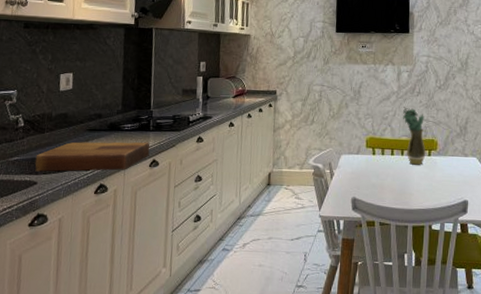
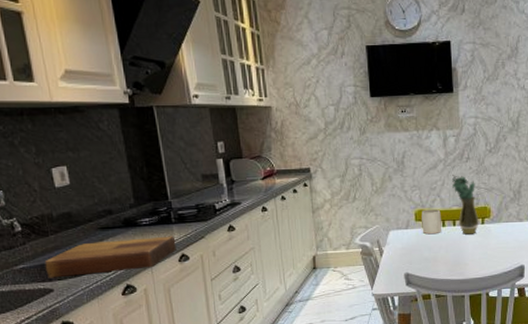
mug: none [372,137,391,162] -> present [422,209,441,235]

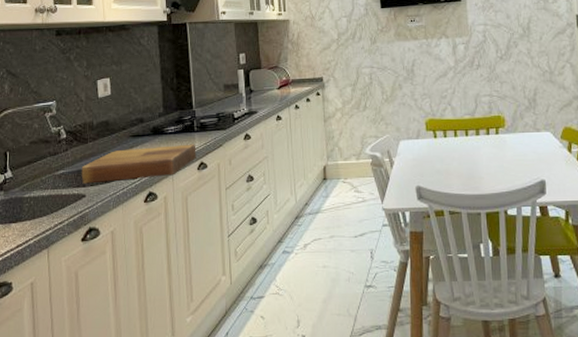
mug: present [422,209,441,235] -> none [432,118,453,145]
vase: present [452,175,479,235] -> none [463,83,493,145]

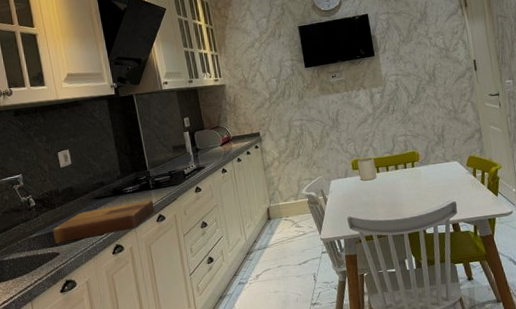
mug: none [432,118,453,145] -> present [357,157,377,181]

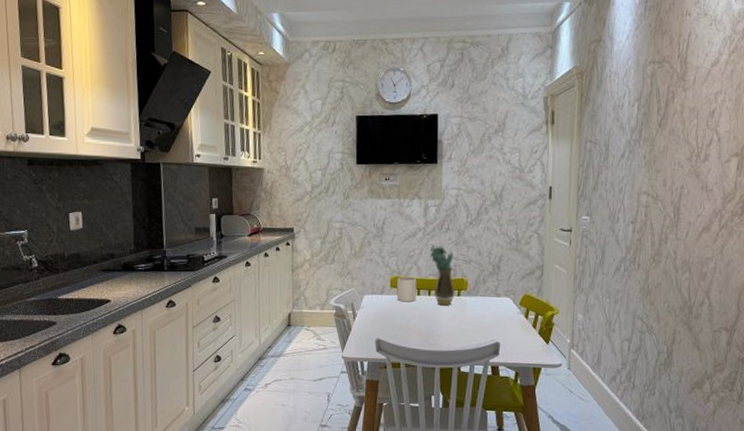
cutting board: present [52,200,155,244] -> none [52,282,166,313]
vase: none [381,126,410,178] -> present [430,244,455,306]

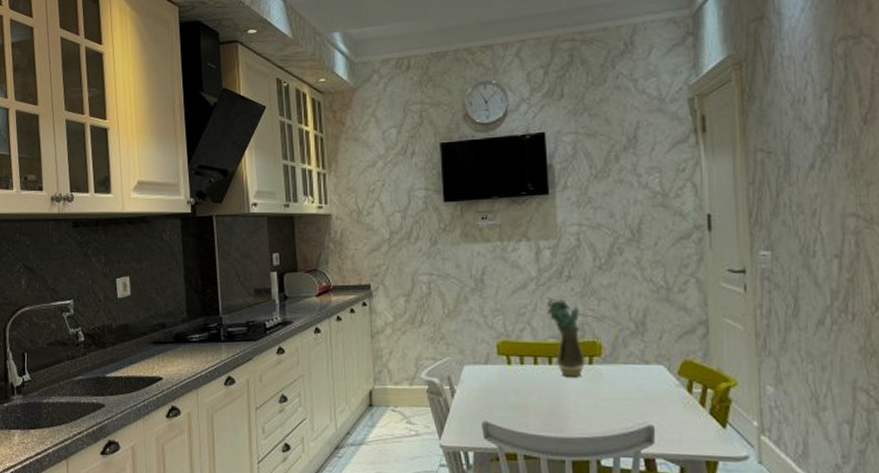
mug: present [396,277,417,302] -> none [506,341,532,374]

